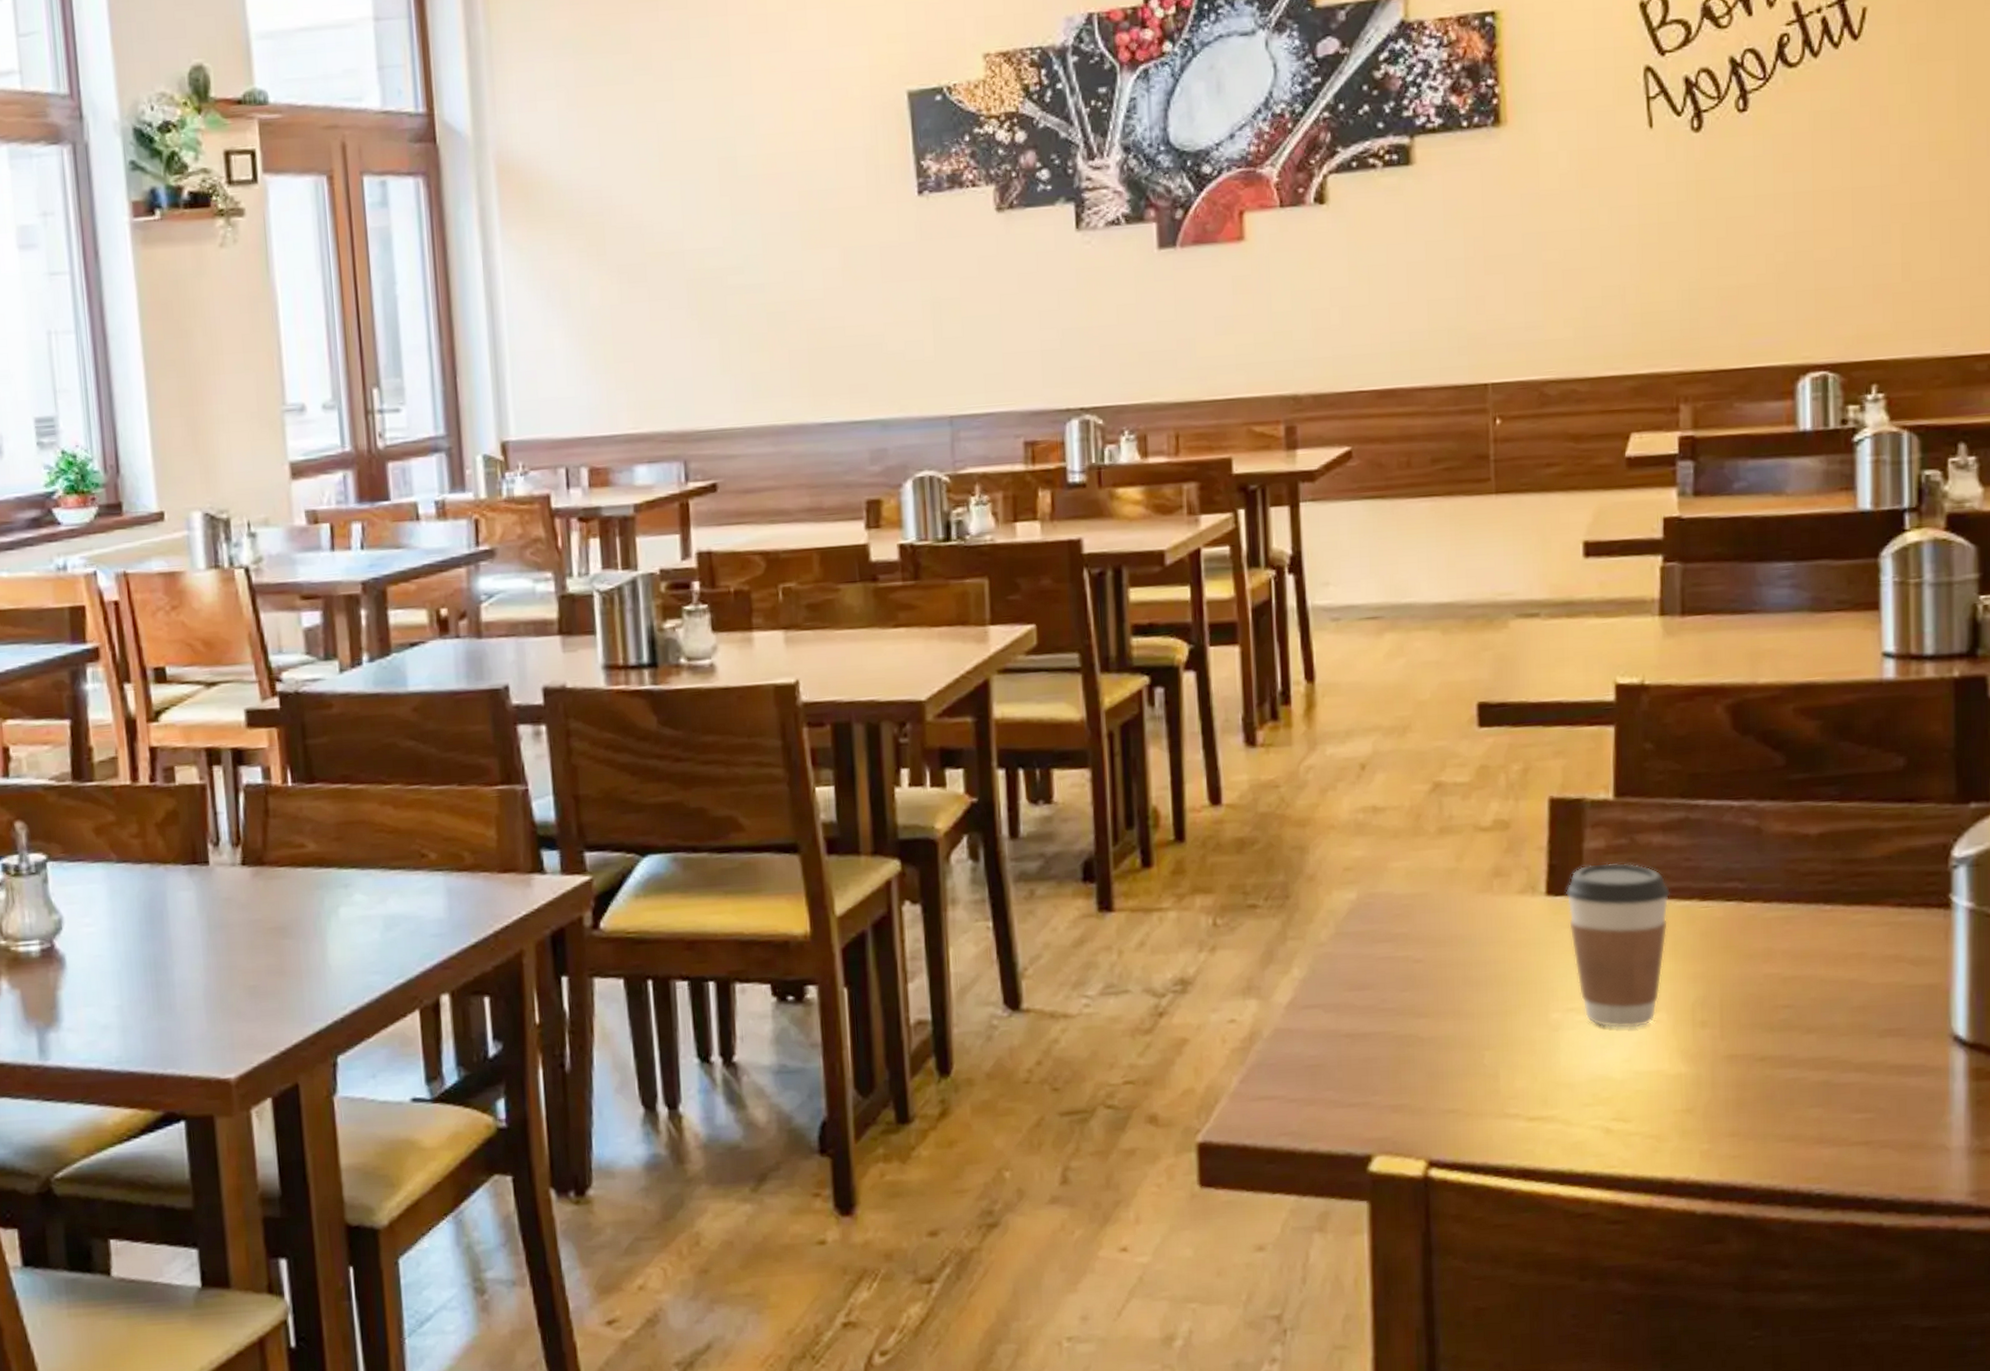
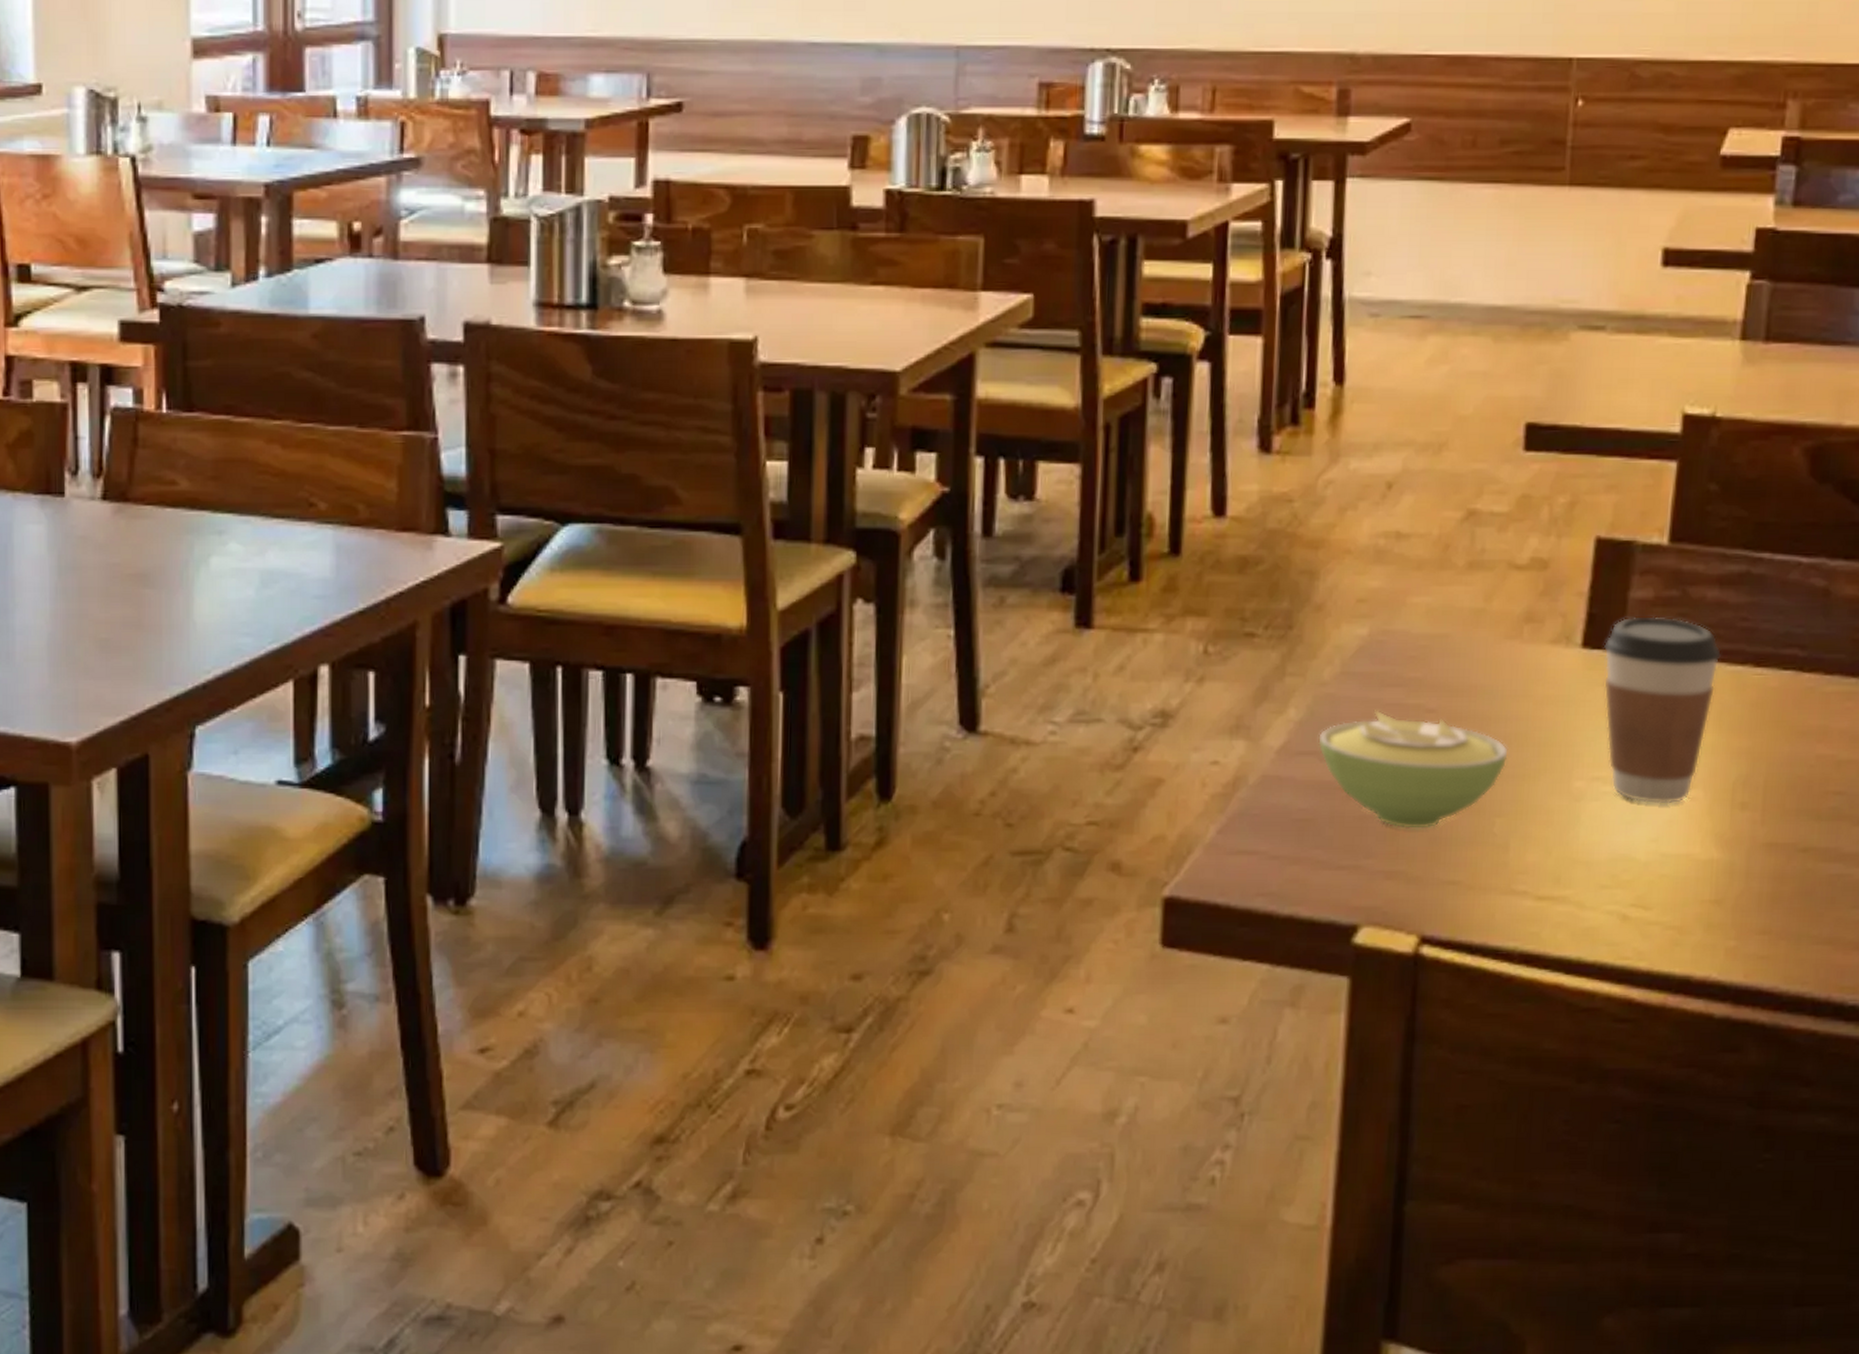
sugar bowl: none [1321,963,1491,1067] -> present [1318,710,1510,830]

